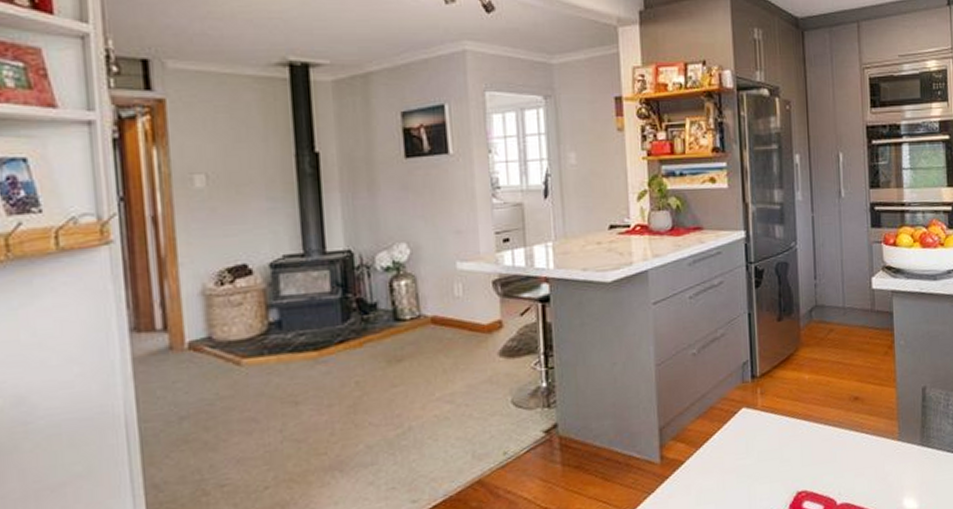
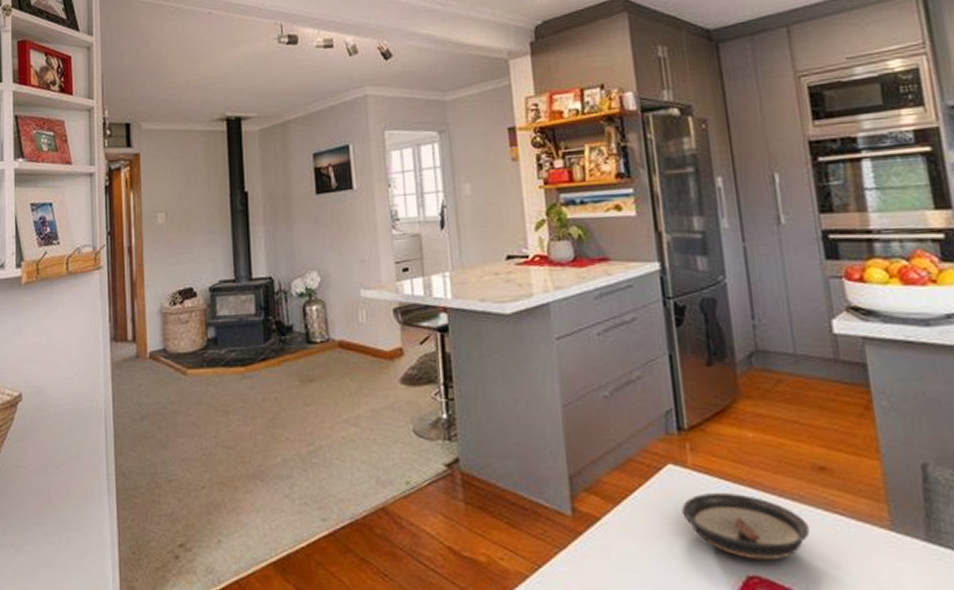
saucer: none [751,426,844,479] -> present [681,493,810,561]

